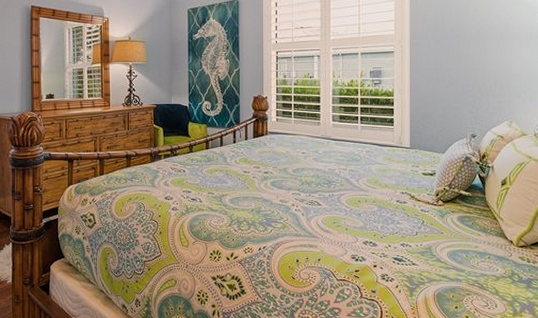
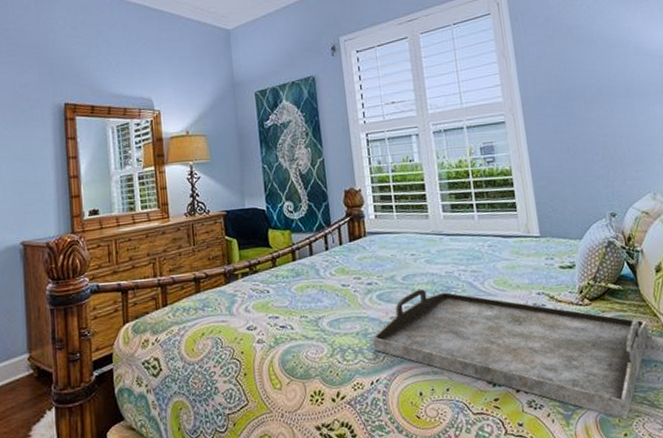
serving tray: none [263,180,487,295] -> present [372,288,649,419]

